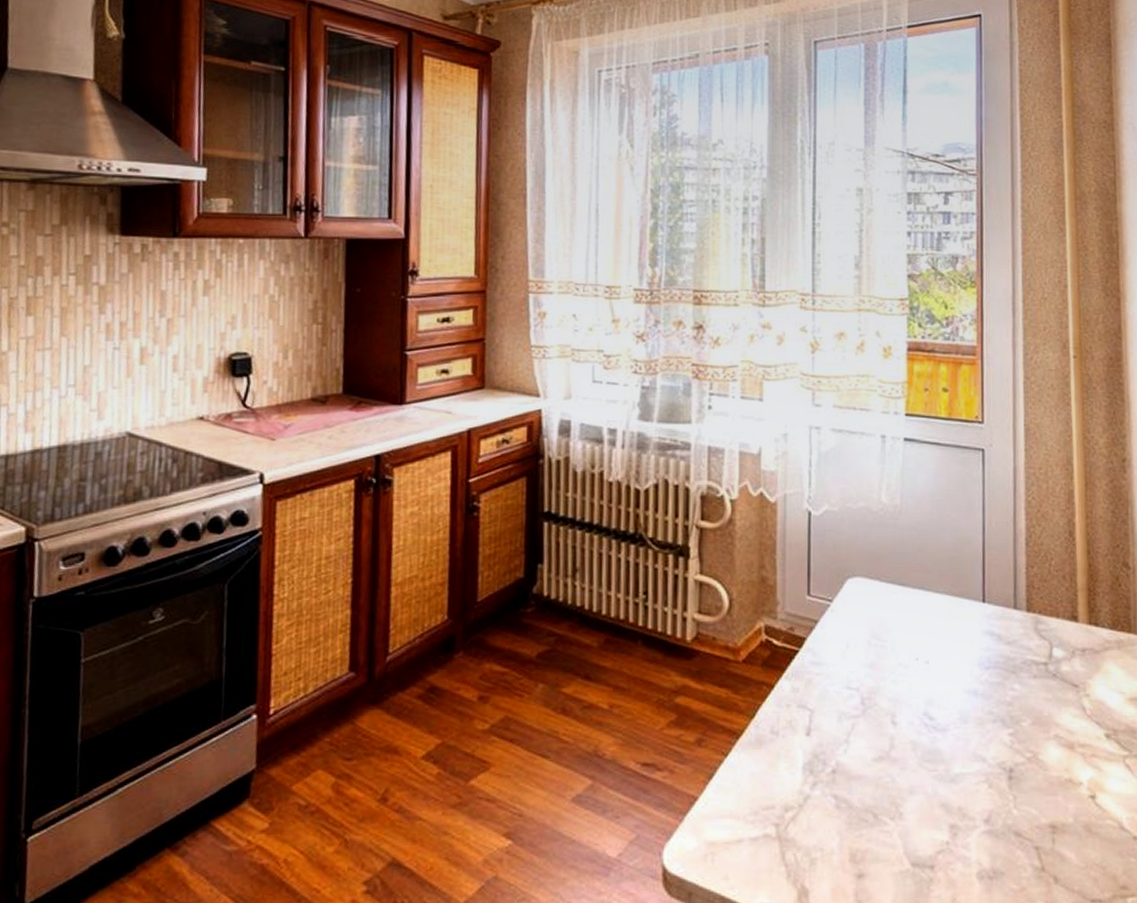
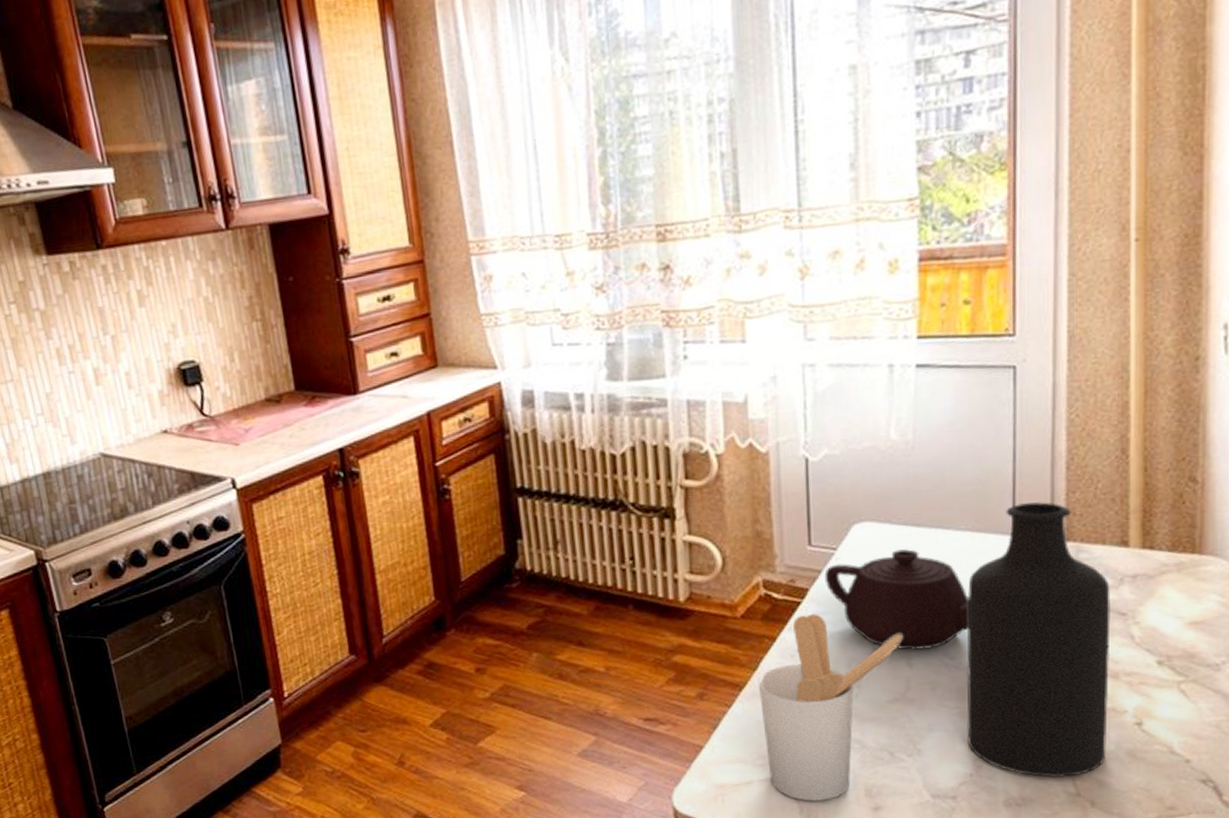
utensil holder: none [754,664,888,865] -> present [758,614,903,801]
teapot: none [820,607,947,707] -> present [824,549,970,650]
bottle: none [943,573,1067,849] -> present [966,502,1111,778]

